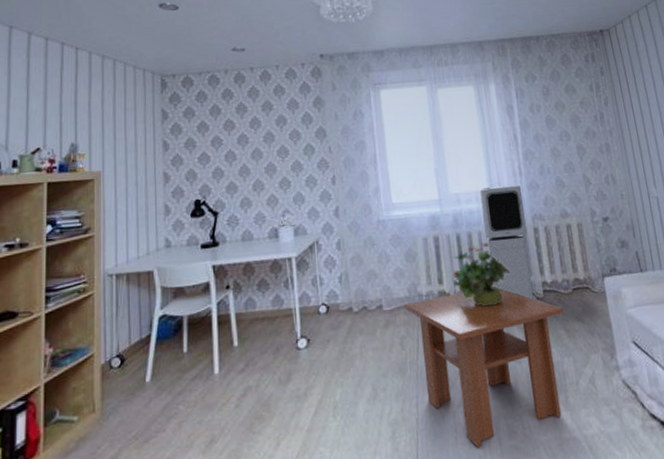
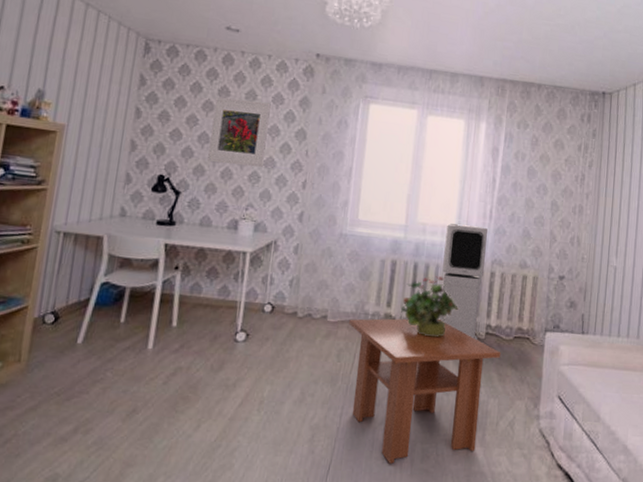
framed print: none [234,110,291,178] -> present [206,97,271,168]

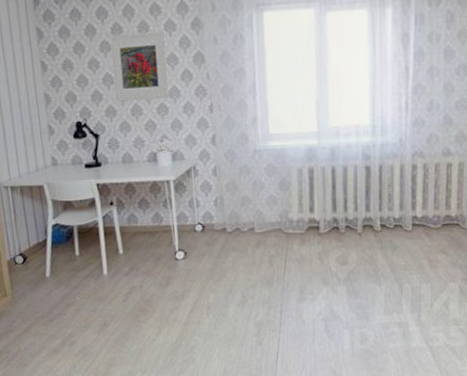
coffee table: present [349,318,501,464] -> none [276,217,430,347]
potted plant: present [400,276,458,337] -> none [323,177,382,234]
air purifier: present [439,223,487,341] -> none [361,120,404,233]

